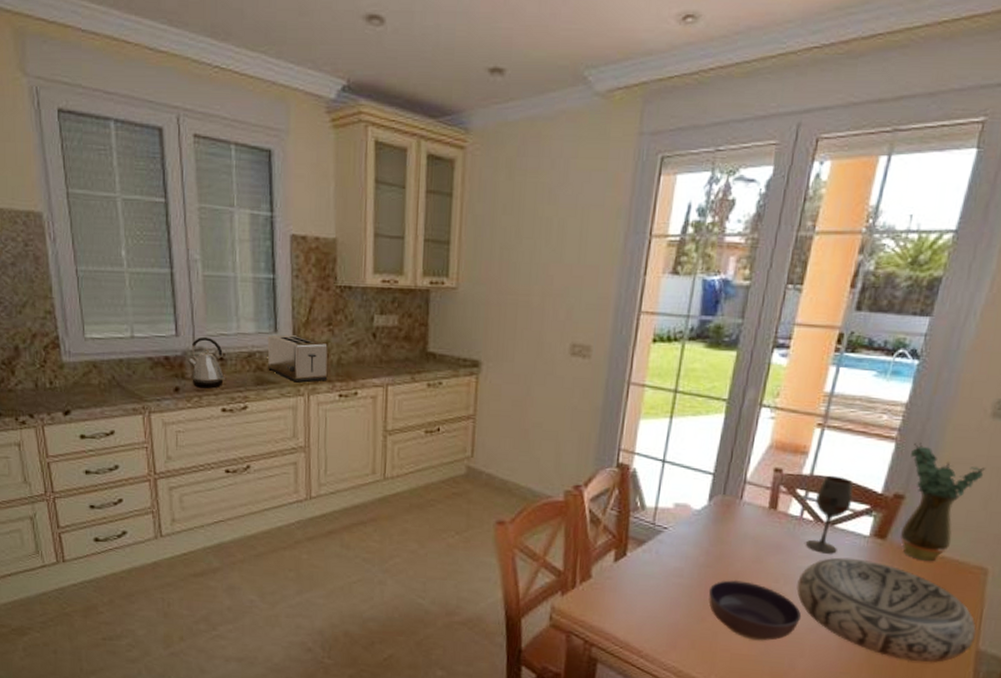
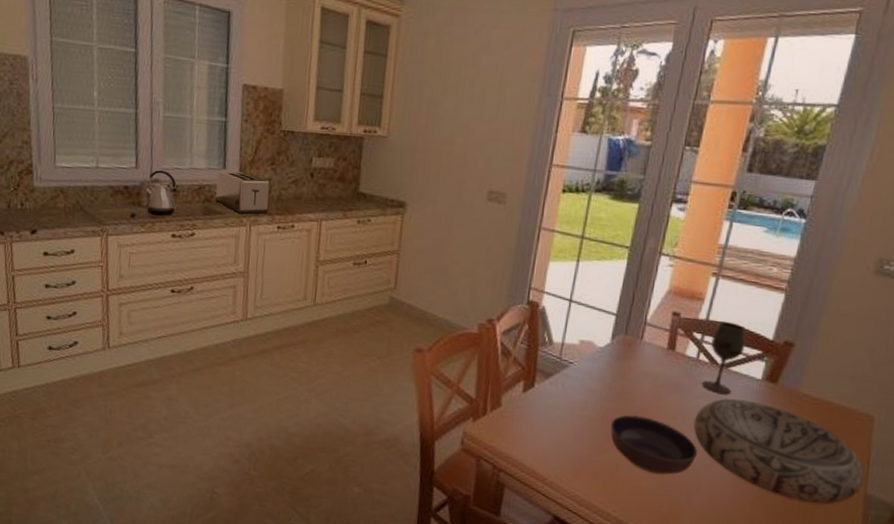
vase: present [900,442,987,561] -> none [790,294,871,406]

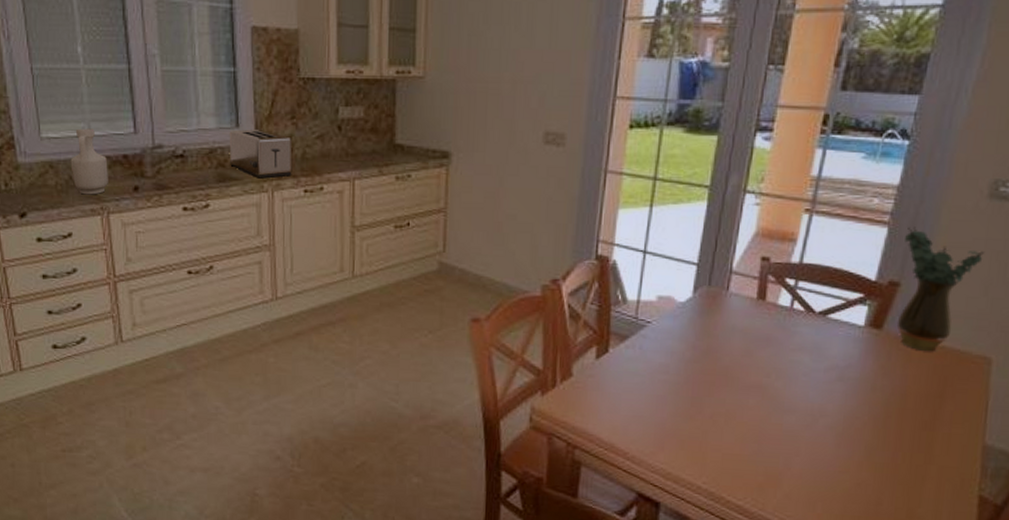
ceramic jug: none [78,160,111,219] -> present [70,128,108,195]
kettle: present [144,170,178,216] -> none [146,133,187,187]
bowl: present [610,414,698,475] -> none [696,375,796,440]
ceramic bowl: present [693,398,864,505] -> none [789,349,982,460]
wine glass: present [702,321,746,395] -> none [798,263,846,346]
vase: none [790,294,871,406] -> present [896,227,986,351]

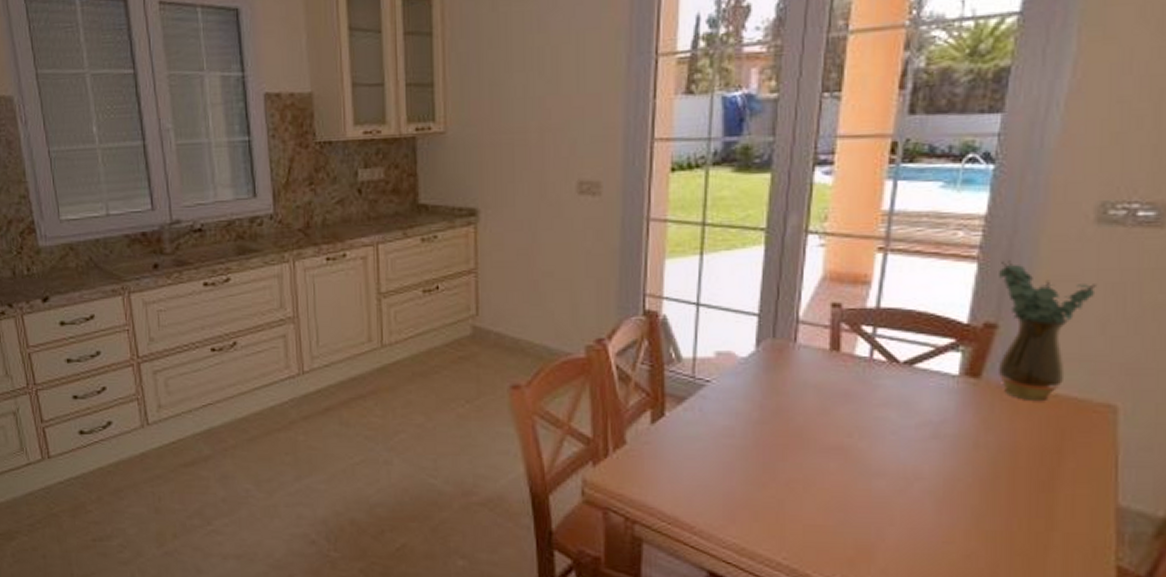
ceramic jug: present [70,128,108,195] -> none [90,208,128,275]
toaster: present [229,129,293,179] -> none [246,198,313,249]

